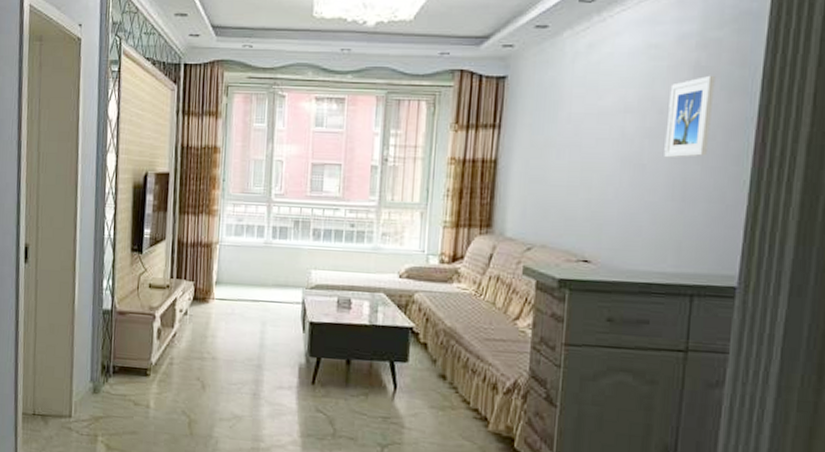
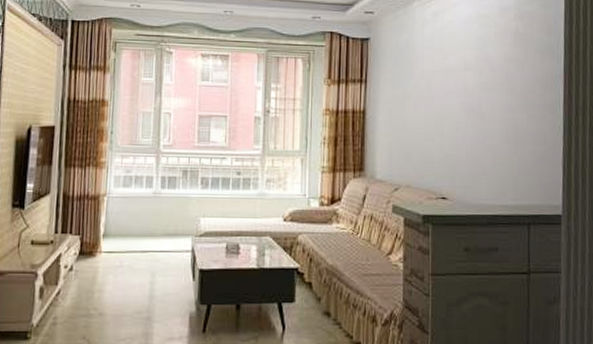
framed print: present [664,75,715,158] -> none [498,40,531,108]

